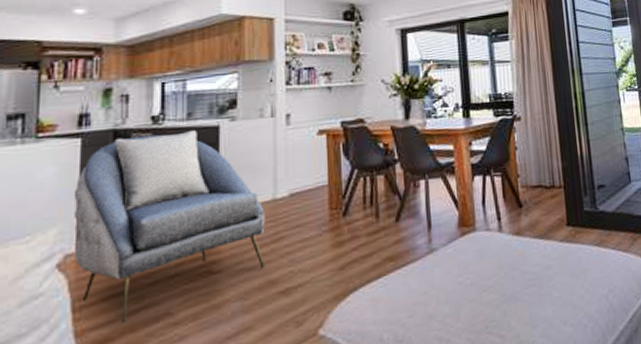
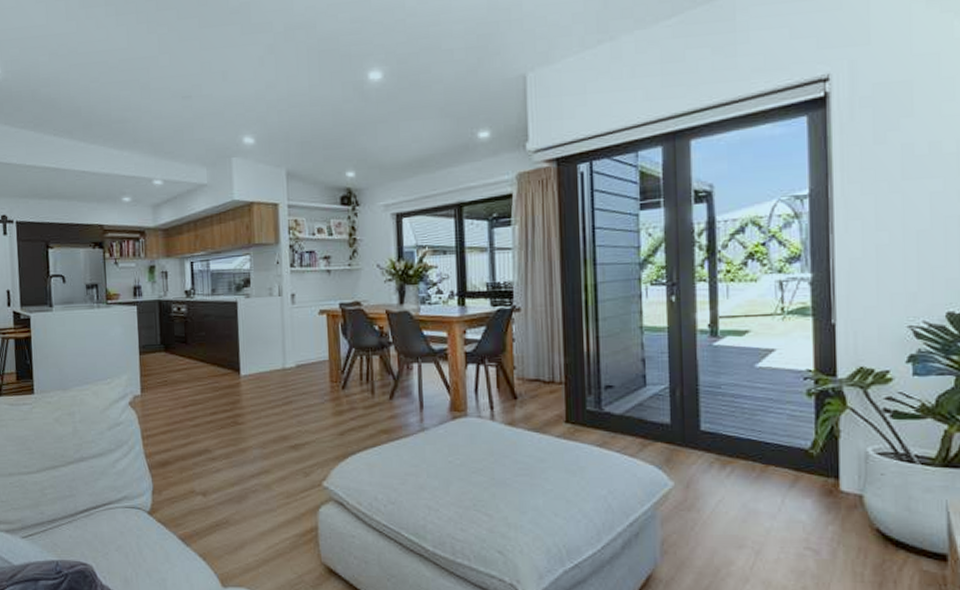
armchair: present [73,131,265,324] -> none [135,305,278,453]

